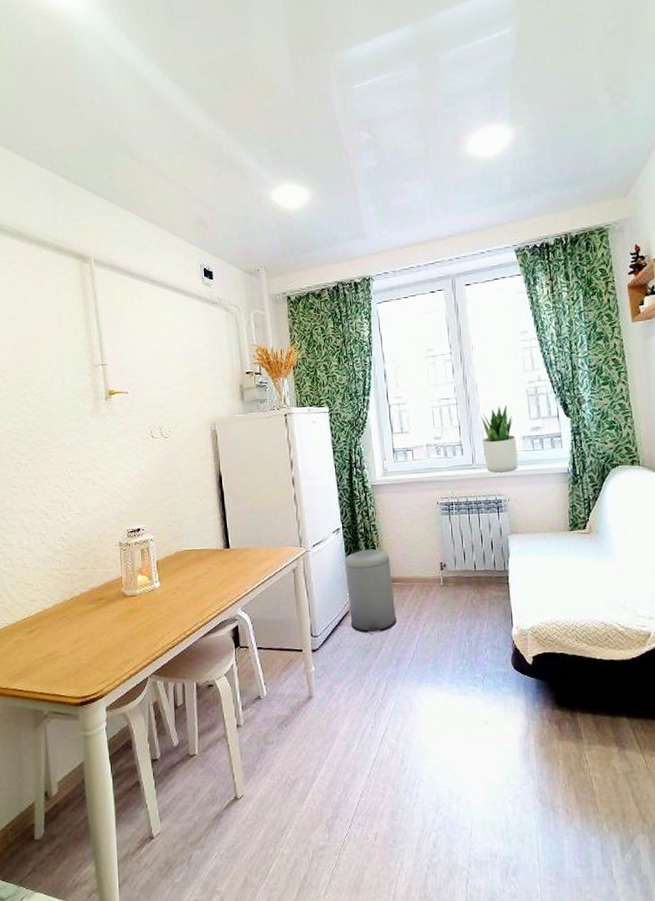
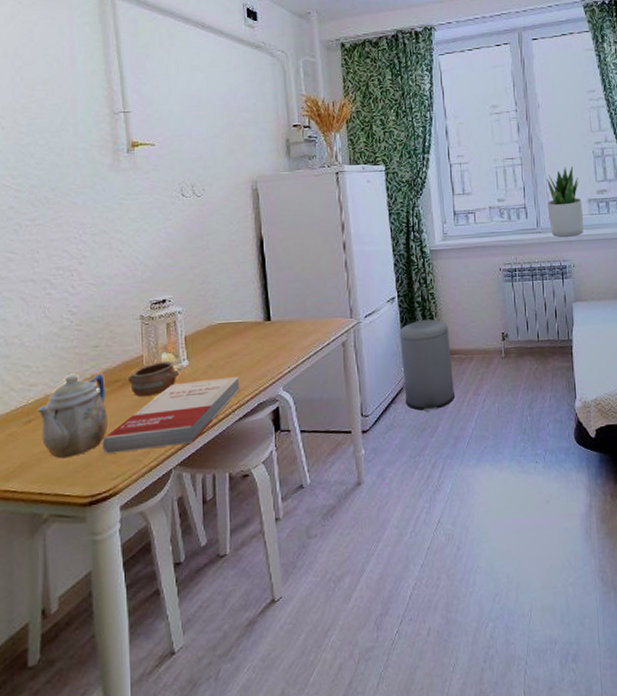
teapot: none [37,592,94,664] -> present [37,374,108,459]
book: none [89,597,204,662] -> present [101,376,240,454]
pottery: none [110,583,152,613] -> present [129,361,179,397]

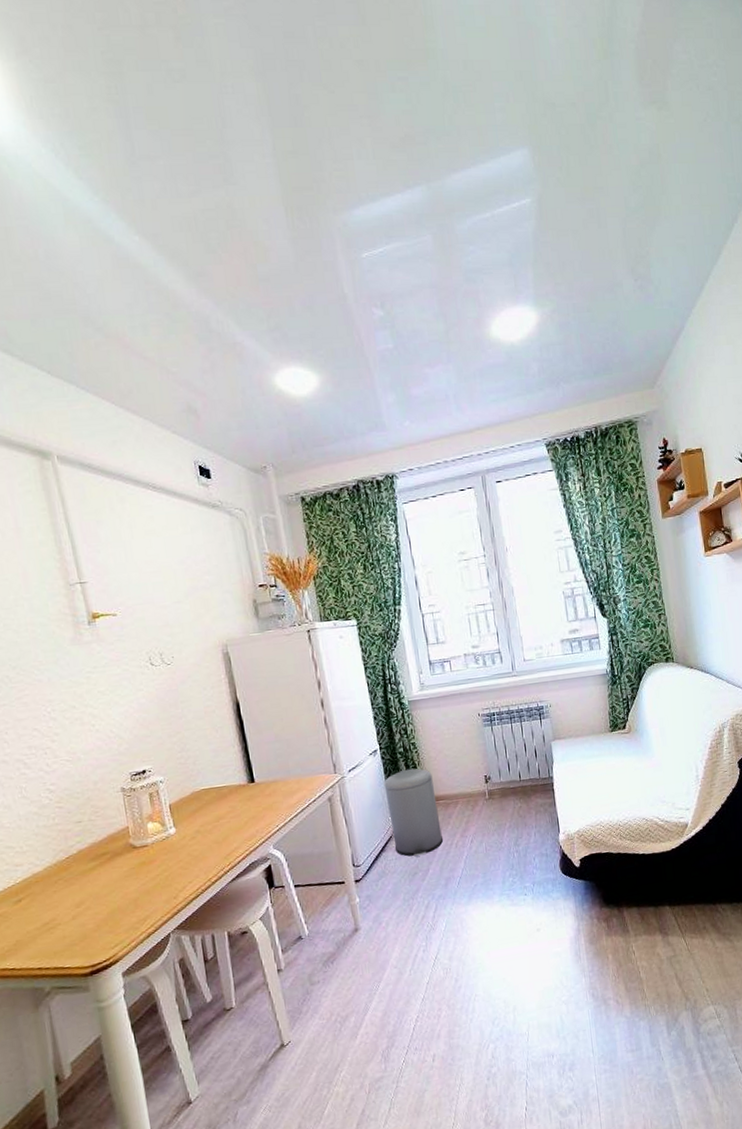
teapot: present [37,374,108,459] -> none [26,848,101,934]
book: present [101,376,240,454] -> none [95,838,231,925]
pottery: present [129,361,179,397] -> none [116,830,167,867]
planter: present [547,167,583,237] -> none [519,609,558,679]

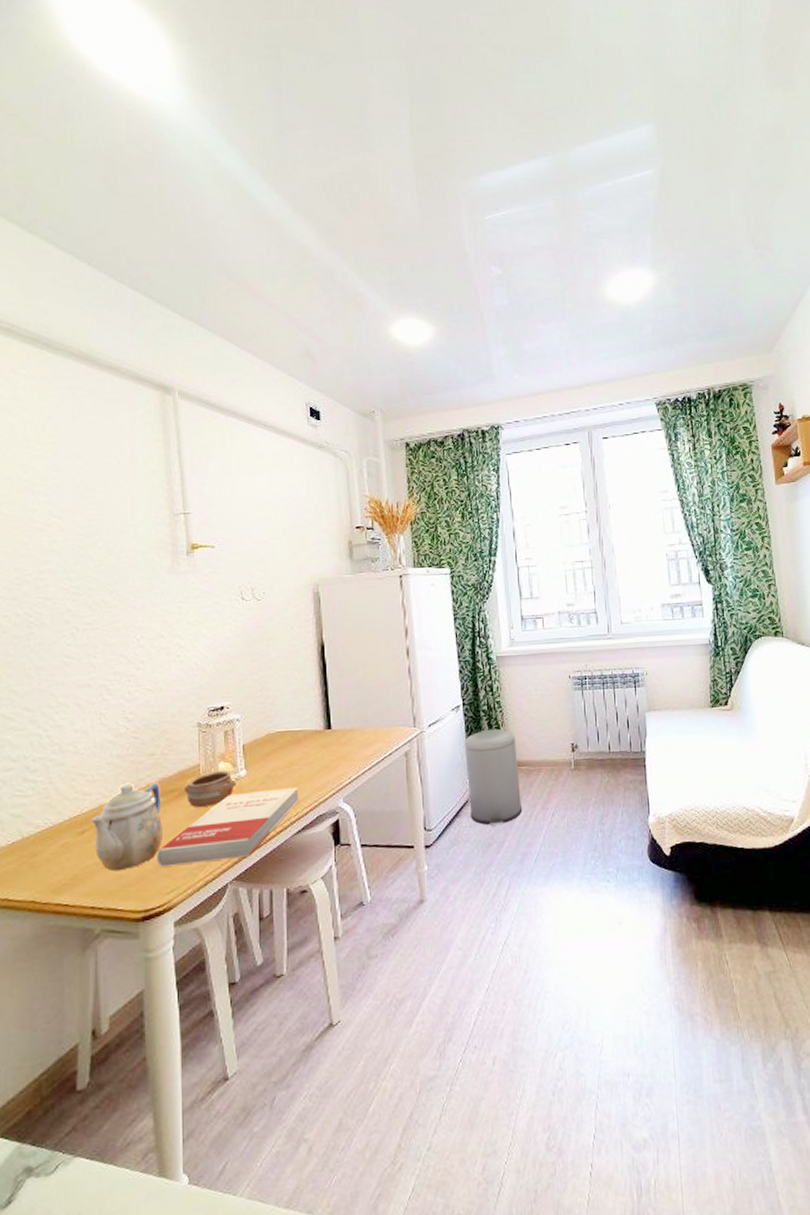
teapot: none [26,848,101,934] -> present [91,784,162,872]
book: none [95,838,231,925] -> present [155,786,299,867]
pottery: none [116,830,167,867] -> present [185,771,236,807]

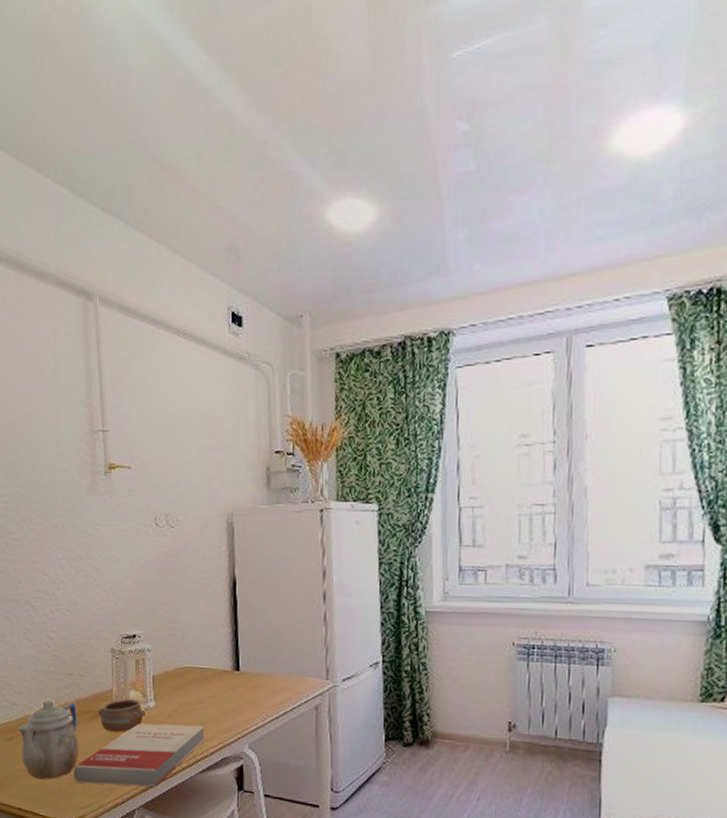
pedal bin: present [464,728,522,826] -> none [381,692,442,800]

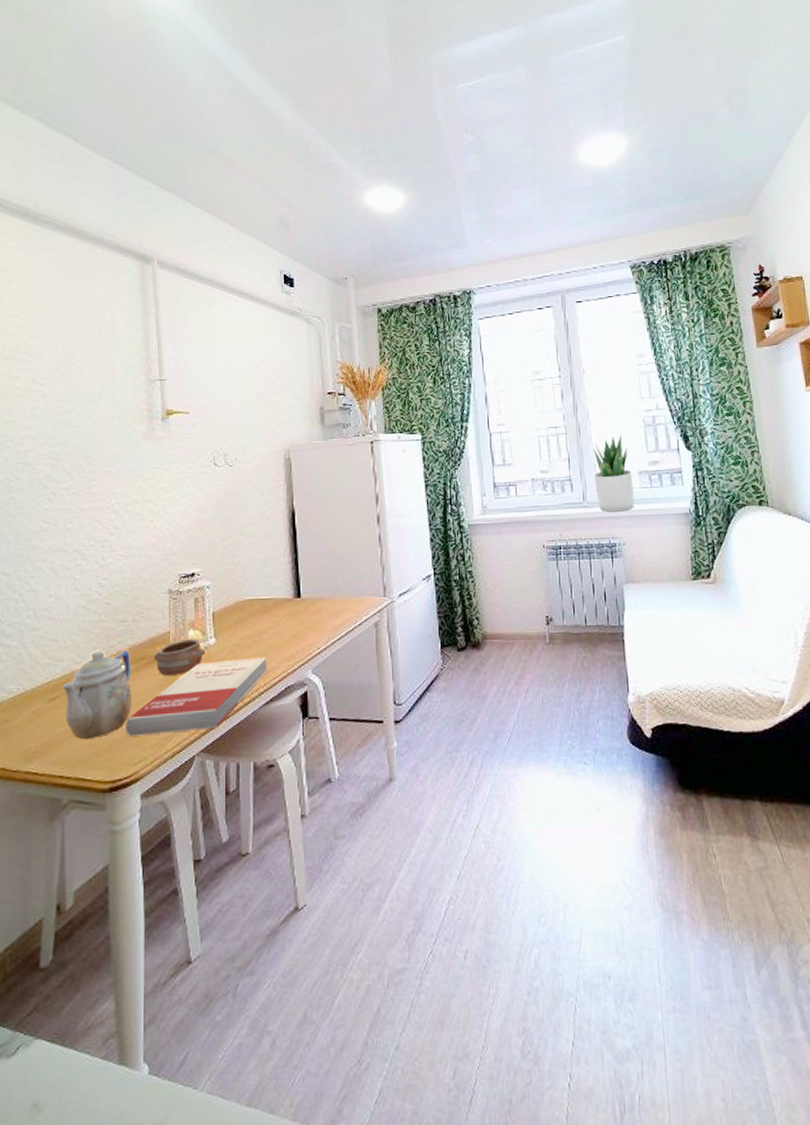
planter: none [585,520,636,612] -> present [593,436,634,512]

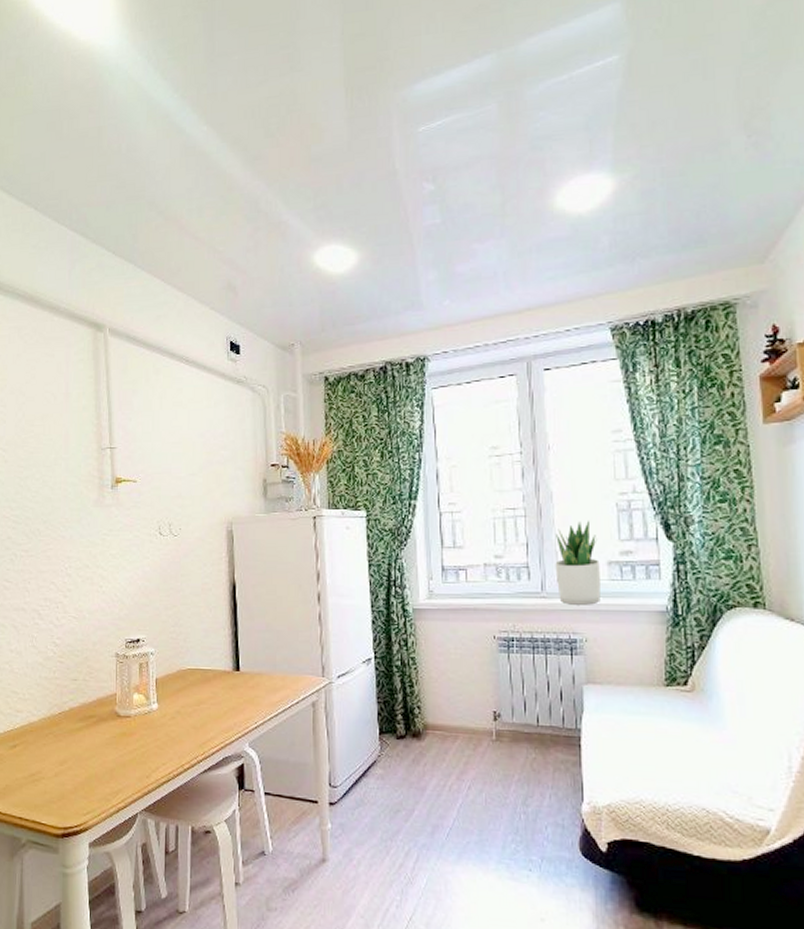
teapot: present [62,650,131,740] -> none [21,705,82,787]
book: present [124,656,268,736] -> none [75,725,206,790]
pottery: present [154,639,205,676] -> none [102,702,149,735]

